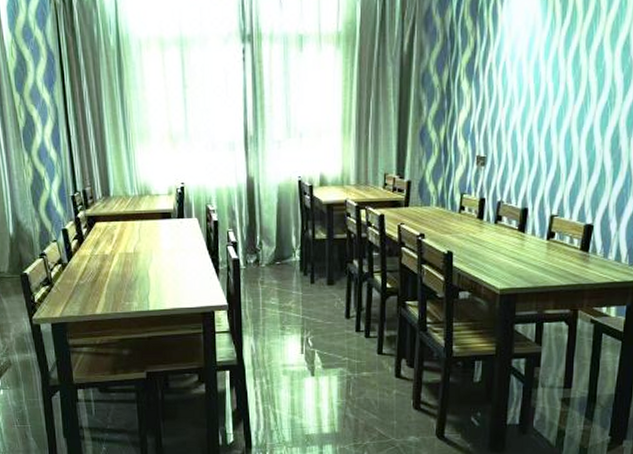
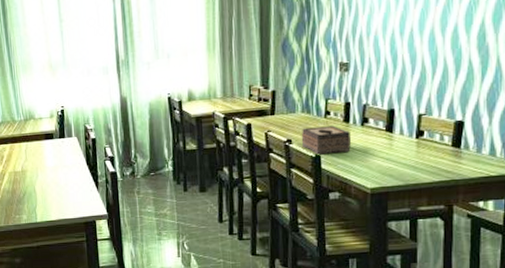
tissue box: none [434,222,485,252] -> present [301,125,352,155]

